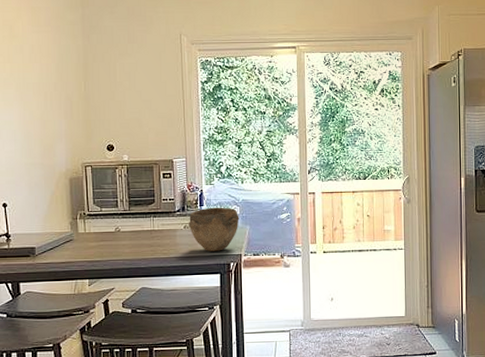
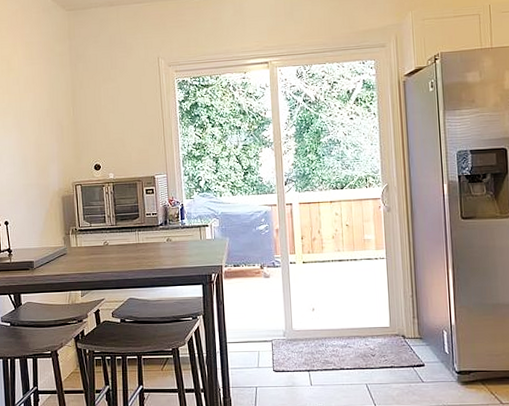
bowl: present [188,207,239,251] -> none [170,220,219,263]

